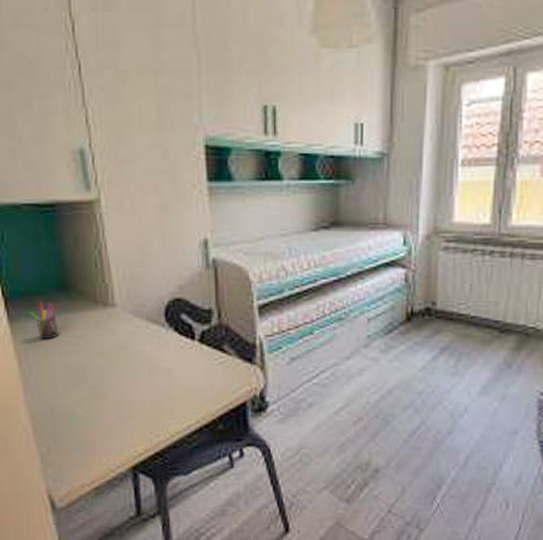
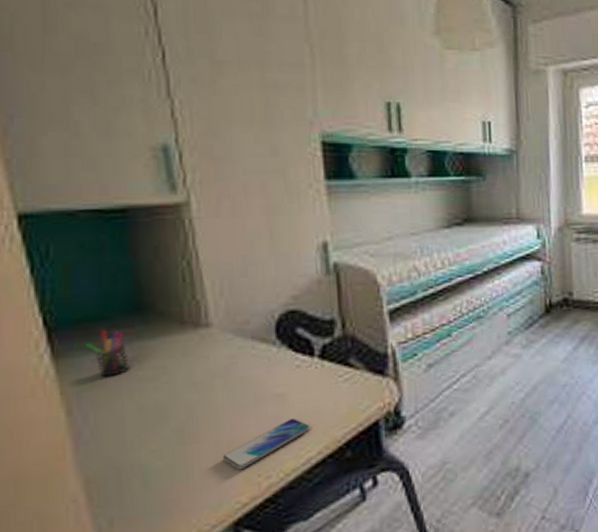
smartphone: none [124,391,191,426] -> present [222,419,311,471]

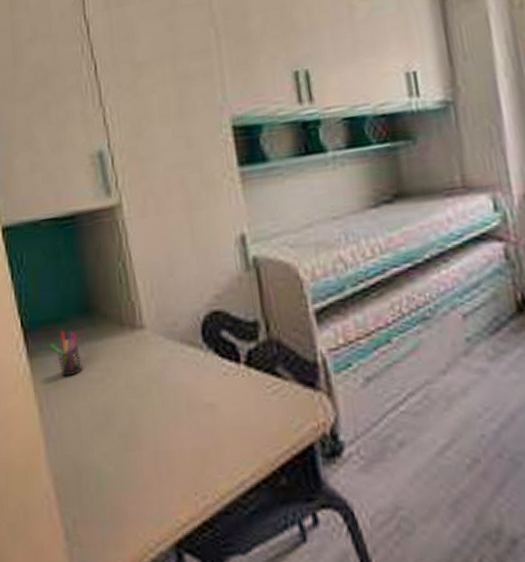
smartphone: present [222,419,311,471] -> none [161,433,242,485]

